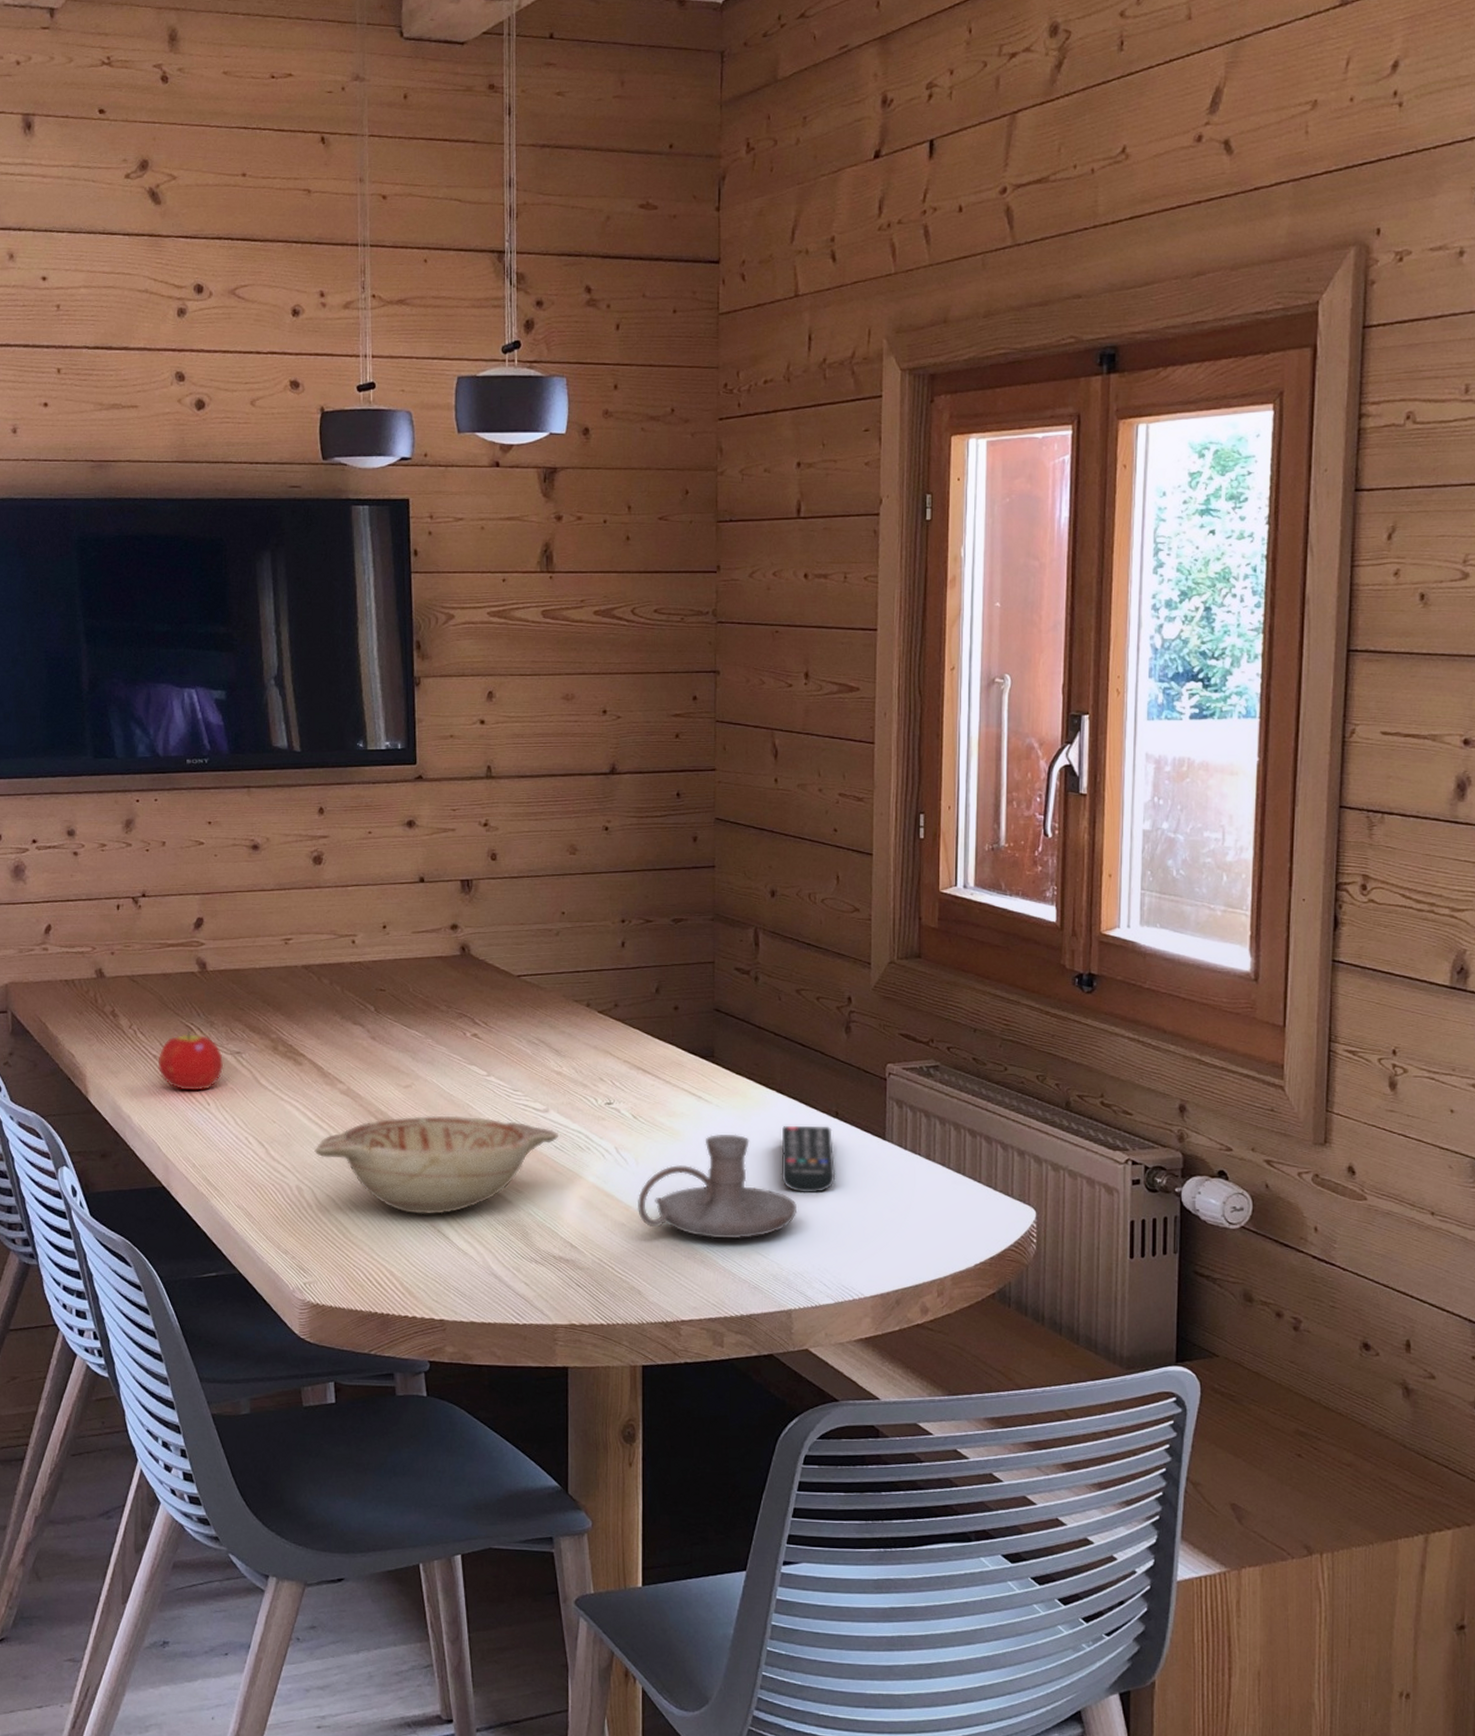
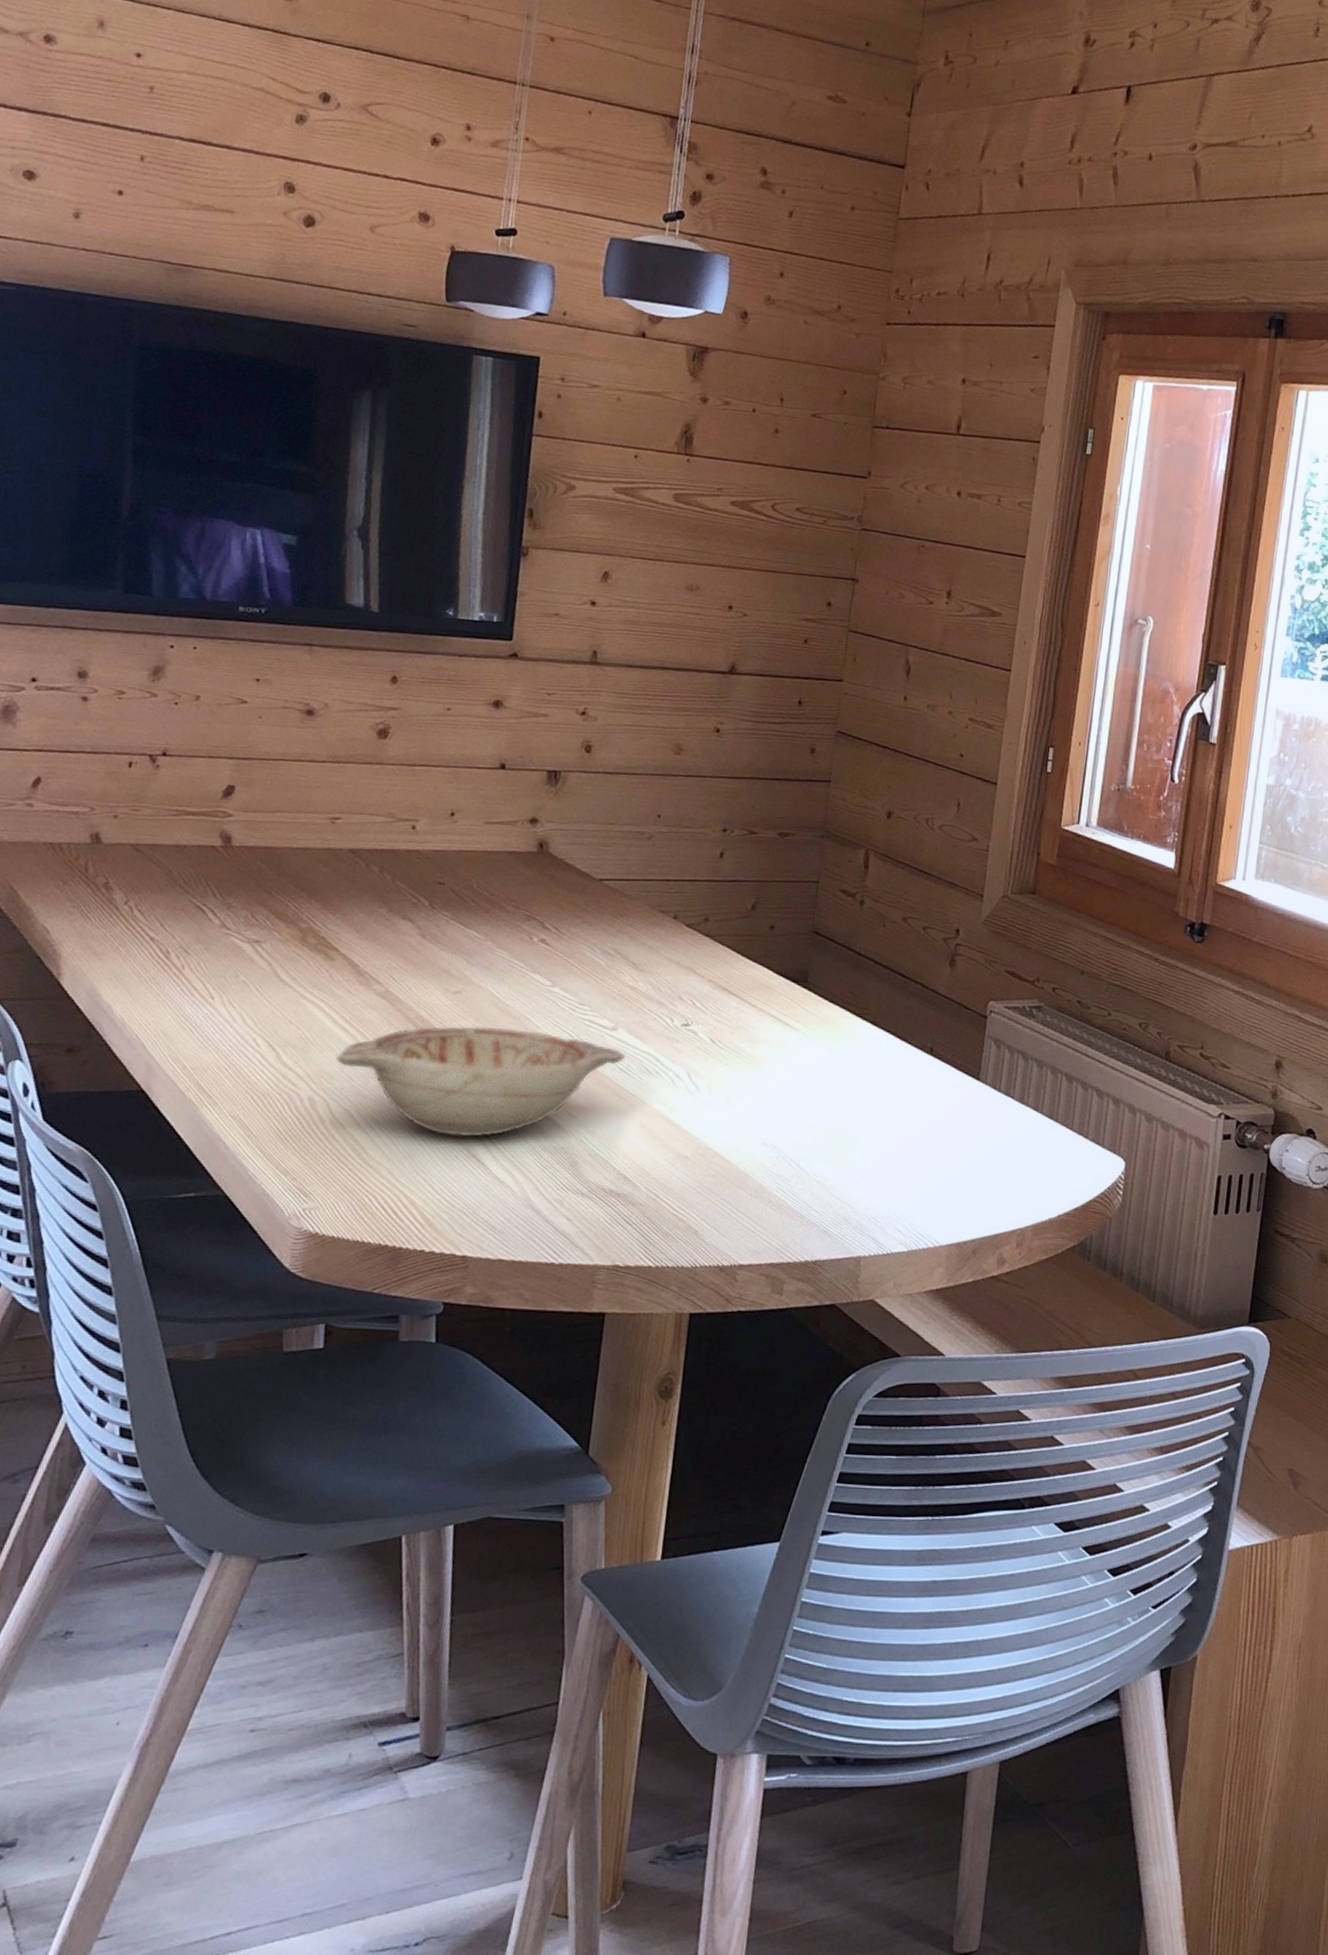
fruit: present [157,1030,224,1091] -> none [154,912,239,982]
candle holder: present [637,1134,798,1239] -> none [703,1065,879,1179]
remote control: present [781,1125,836,1194] -> none [865,1059,925,1134]

